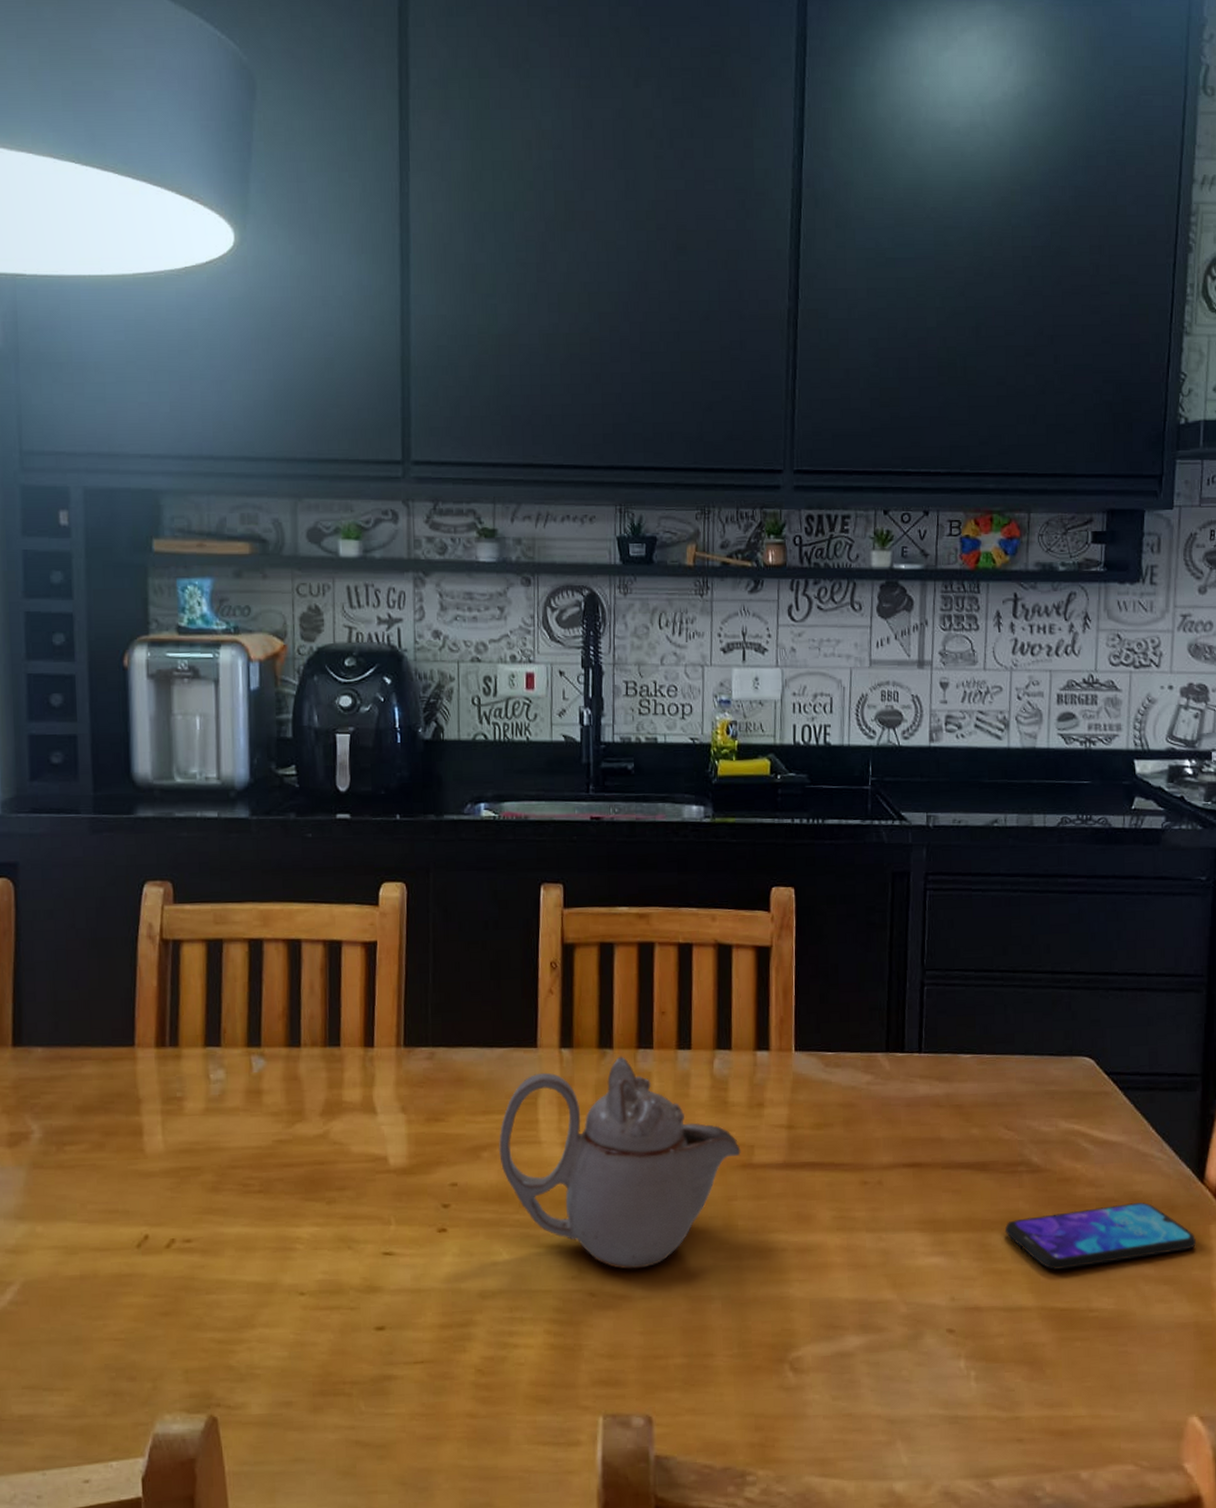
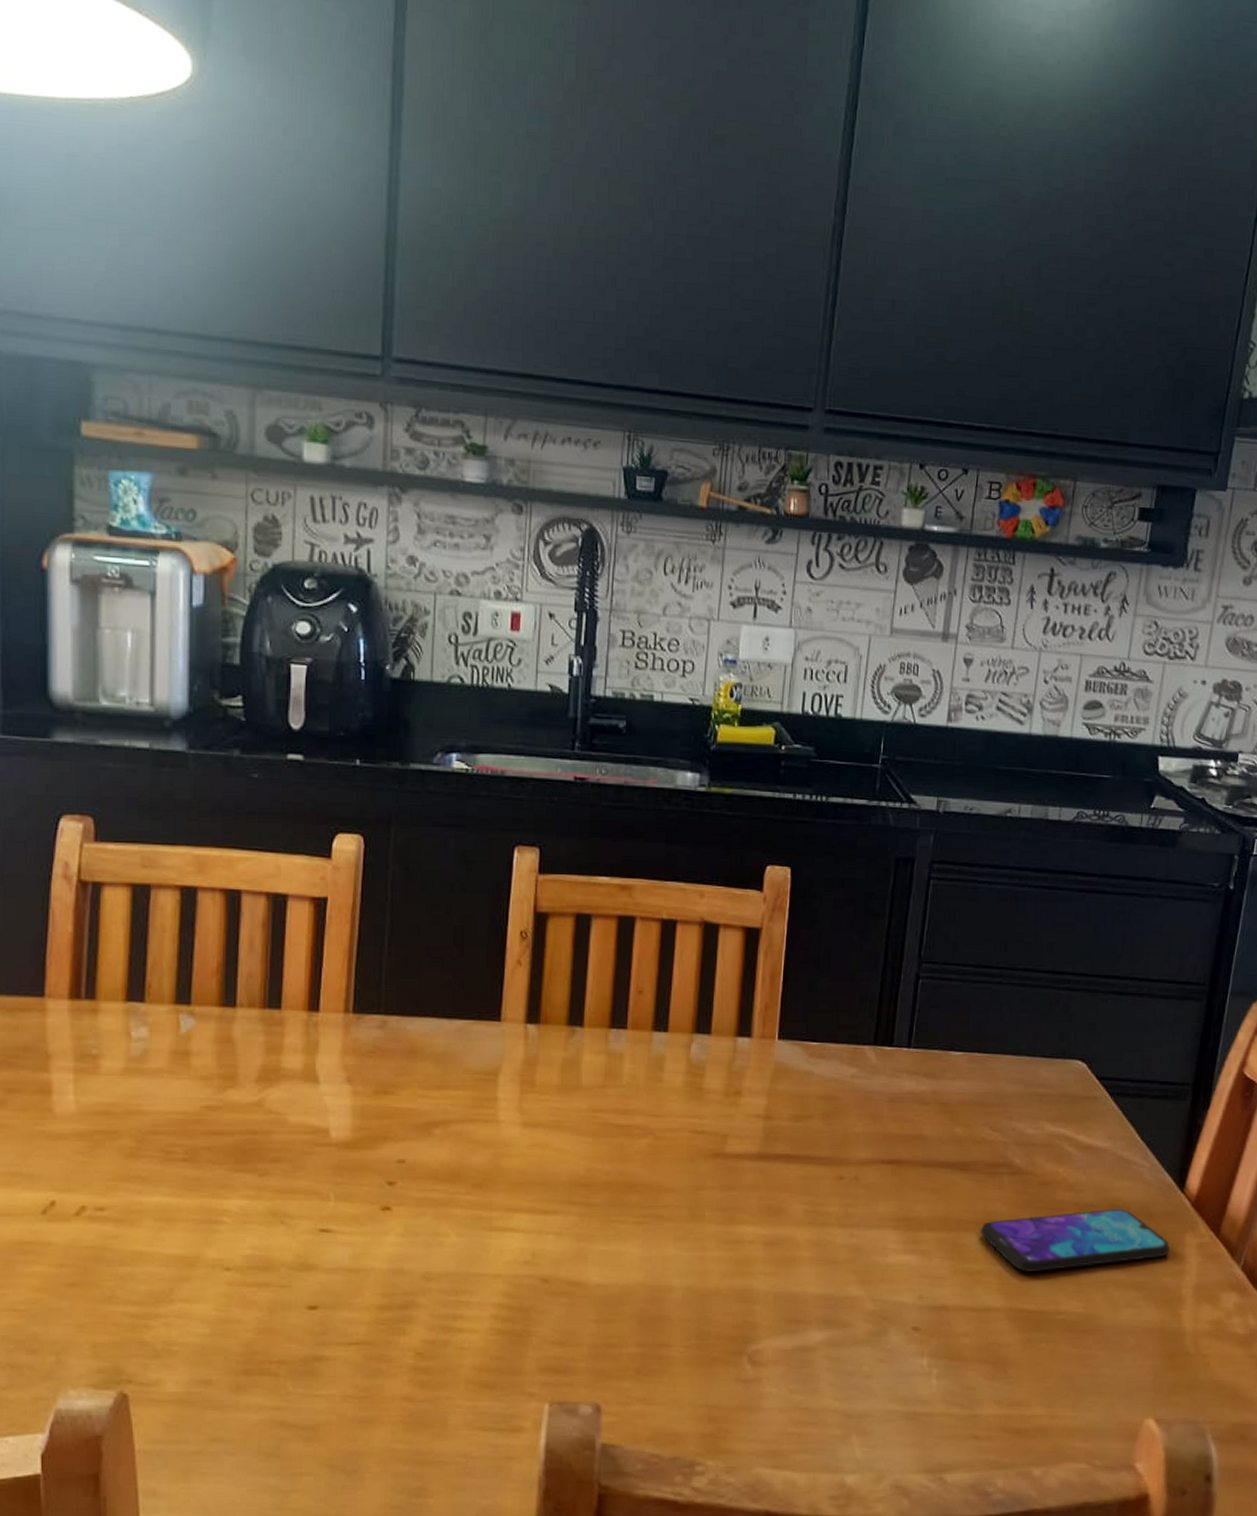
teapot: present [498,1056,741,1270] -> none [452,1035,713,1256]

